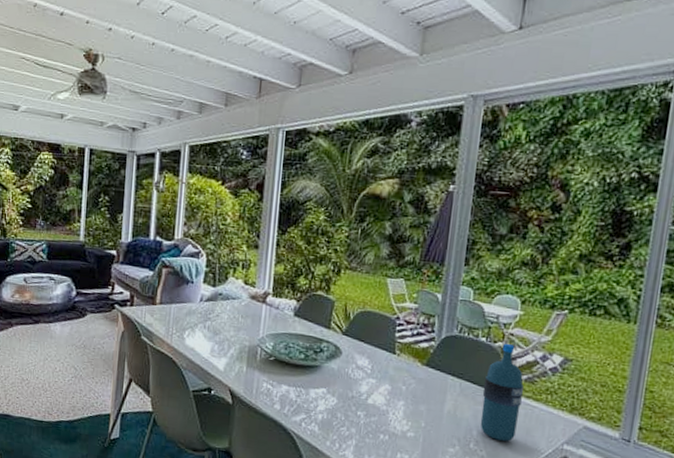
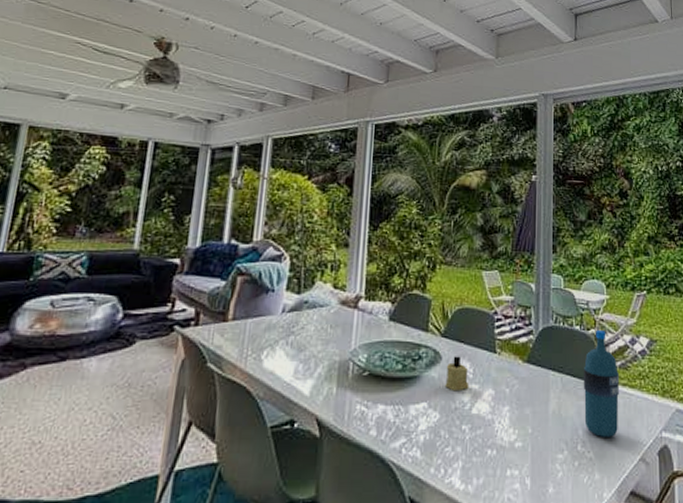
candle: none [344,352,367,383] -> present [445,356,469,392]

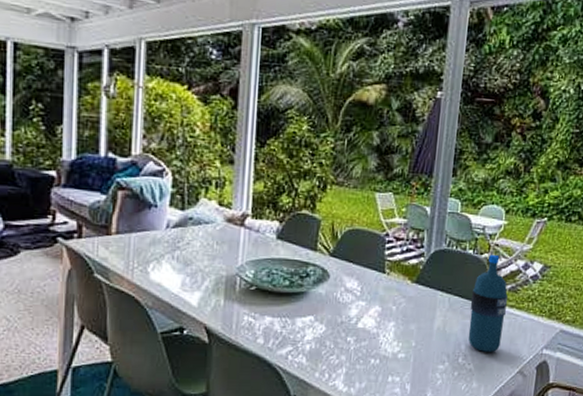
candle: present [445,356,469,392] -> none [332,275,356,307]

